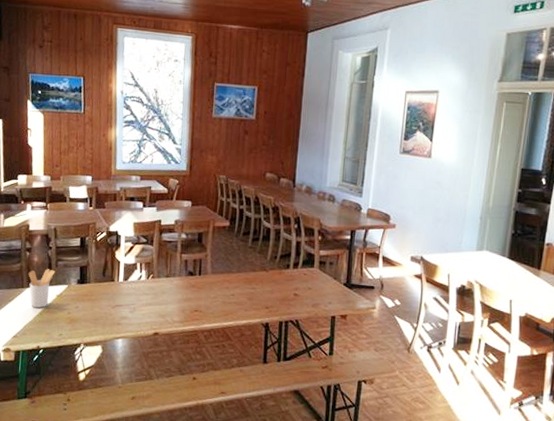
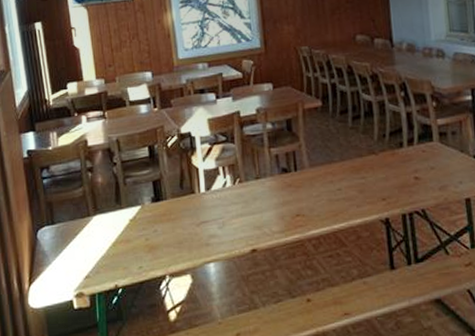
utensil holder: present [28,269,55,308] -> none [93,189,124,239]

